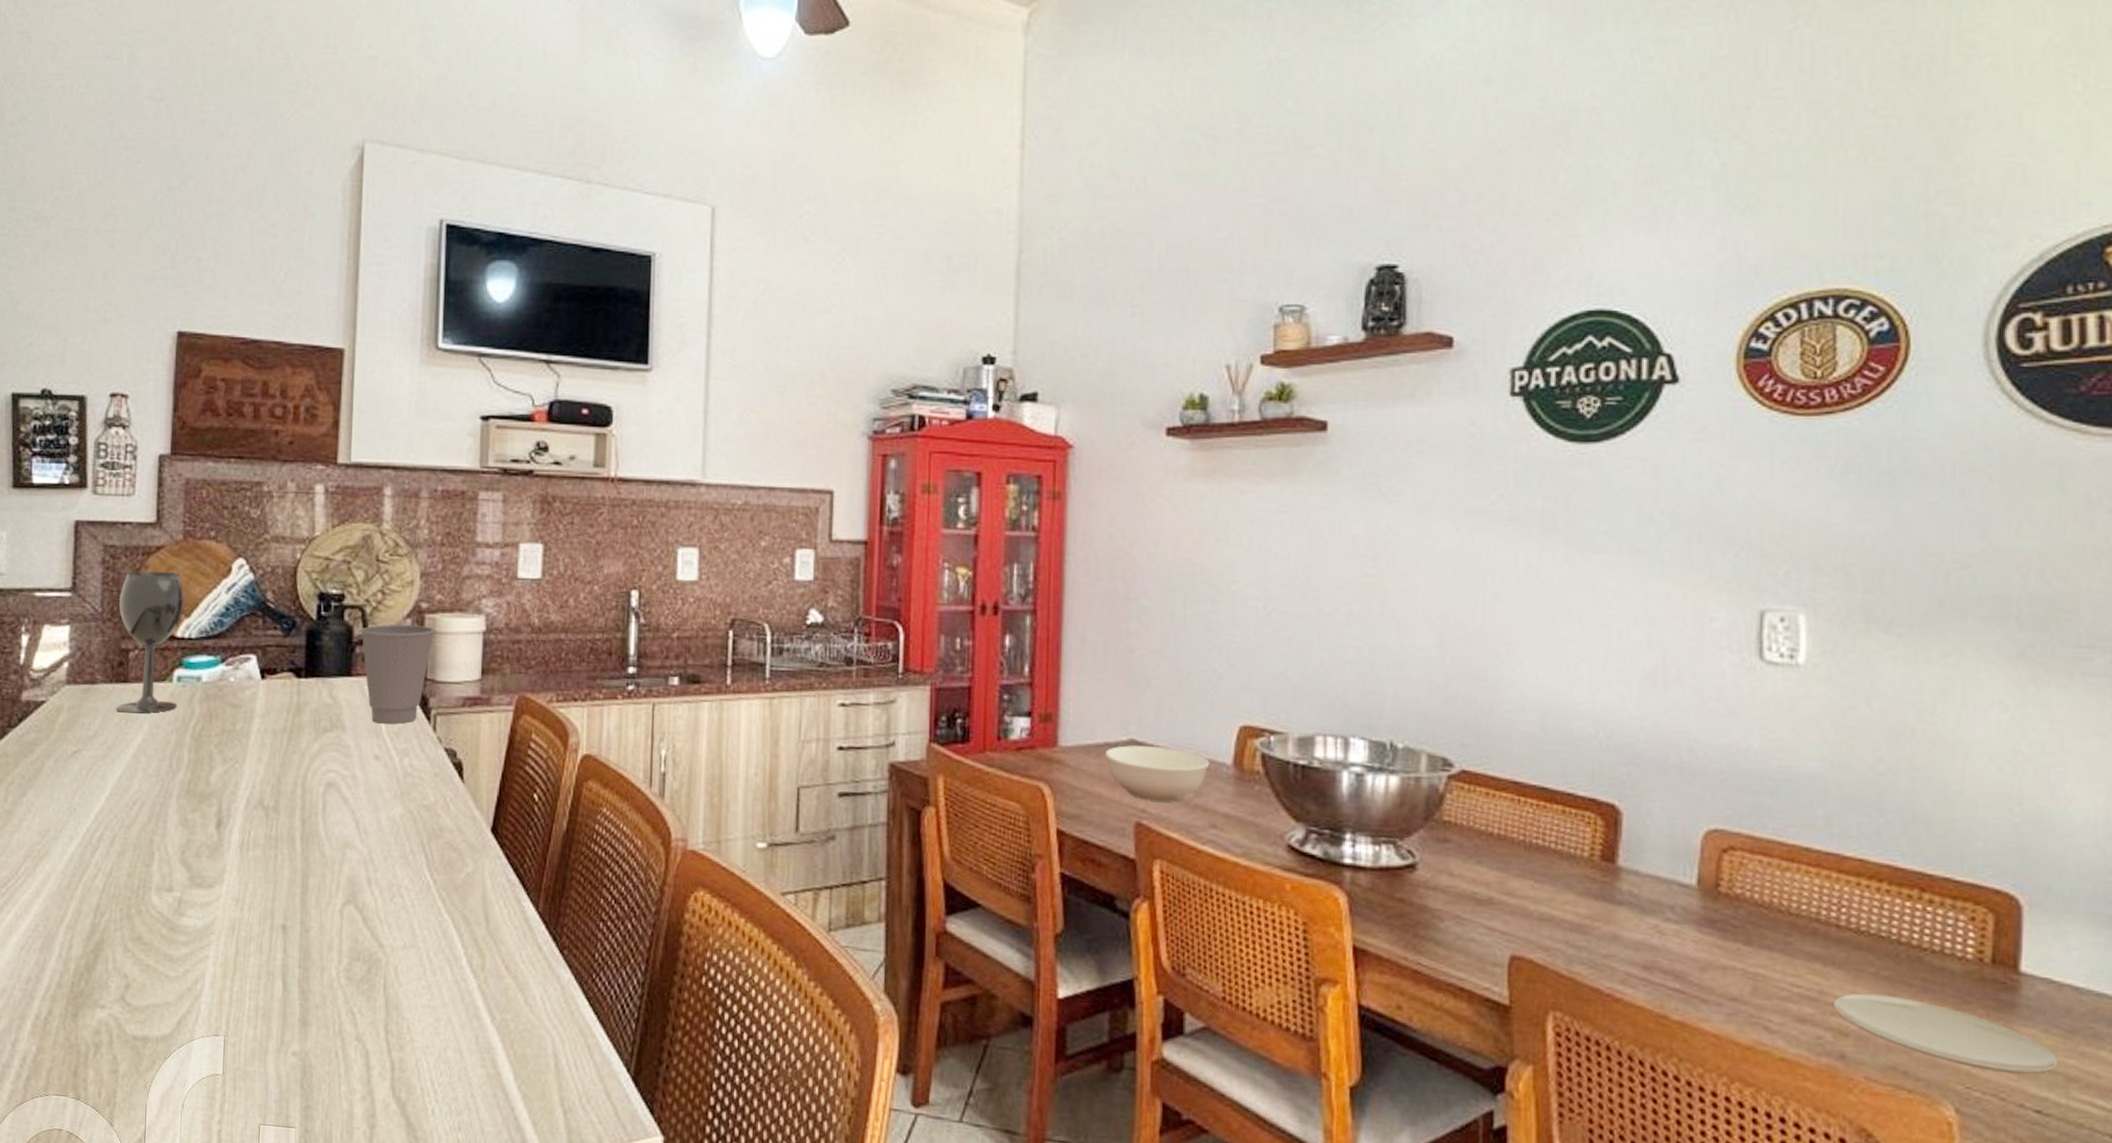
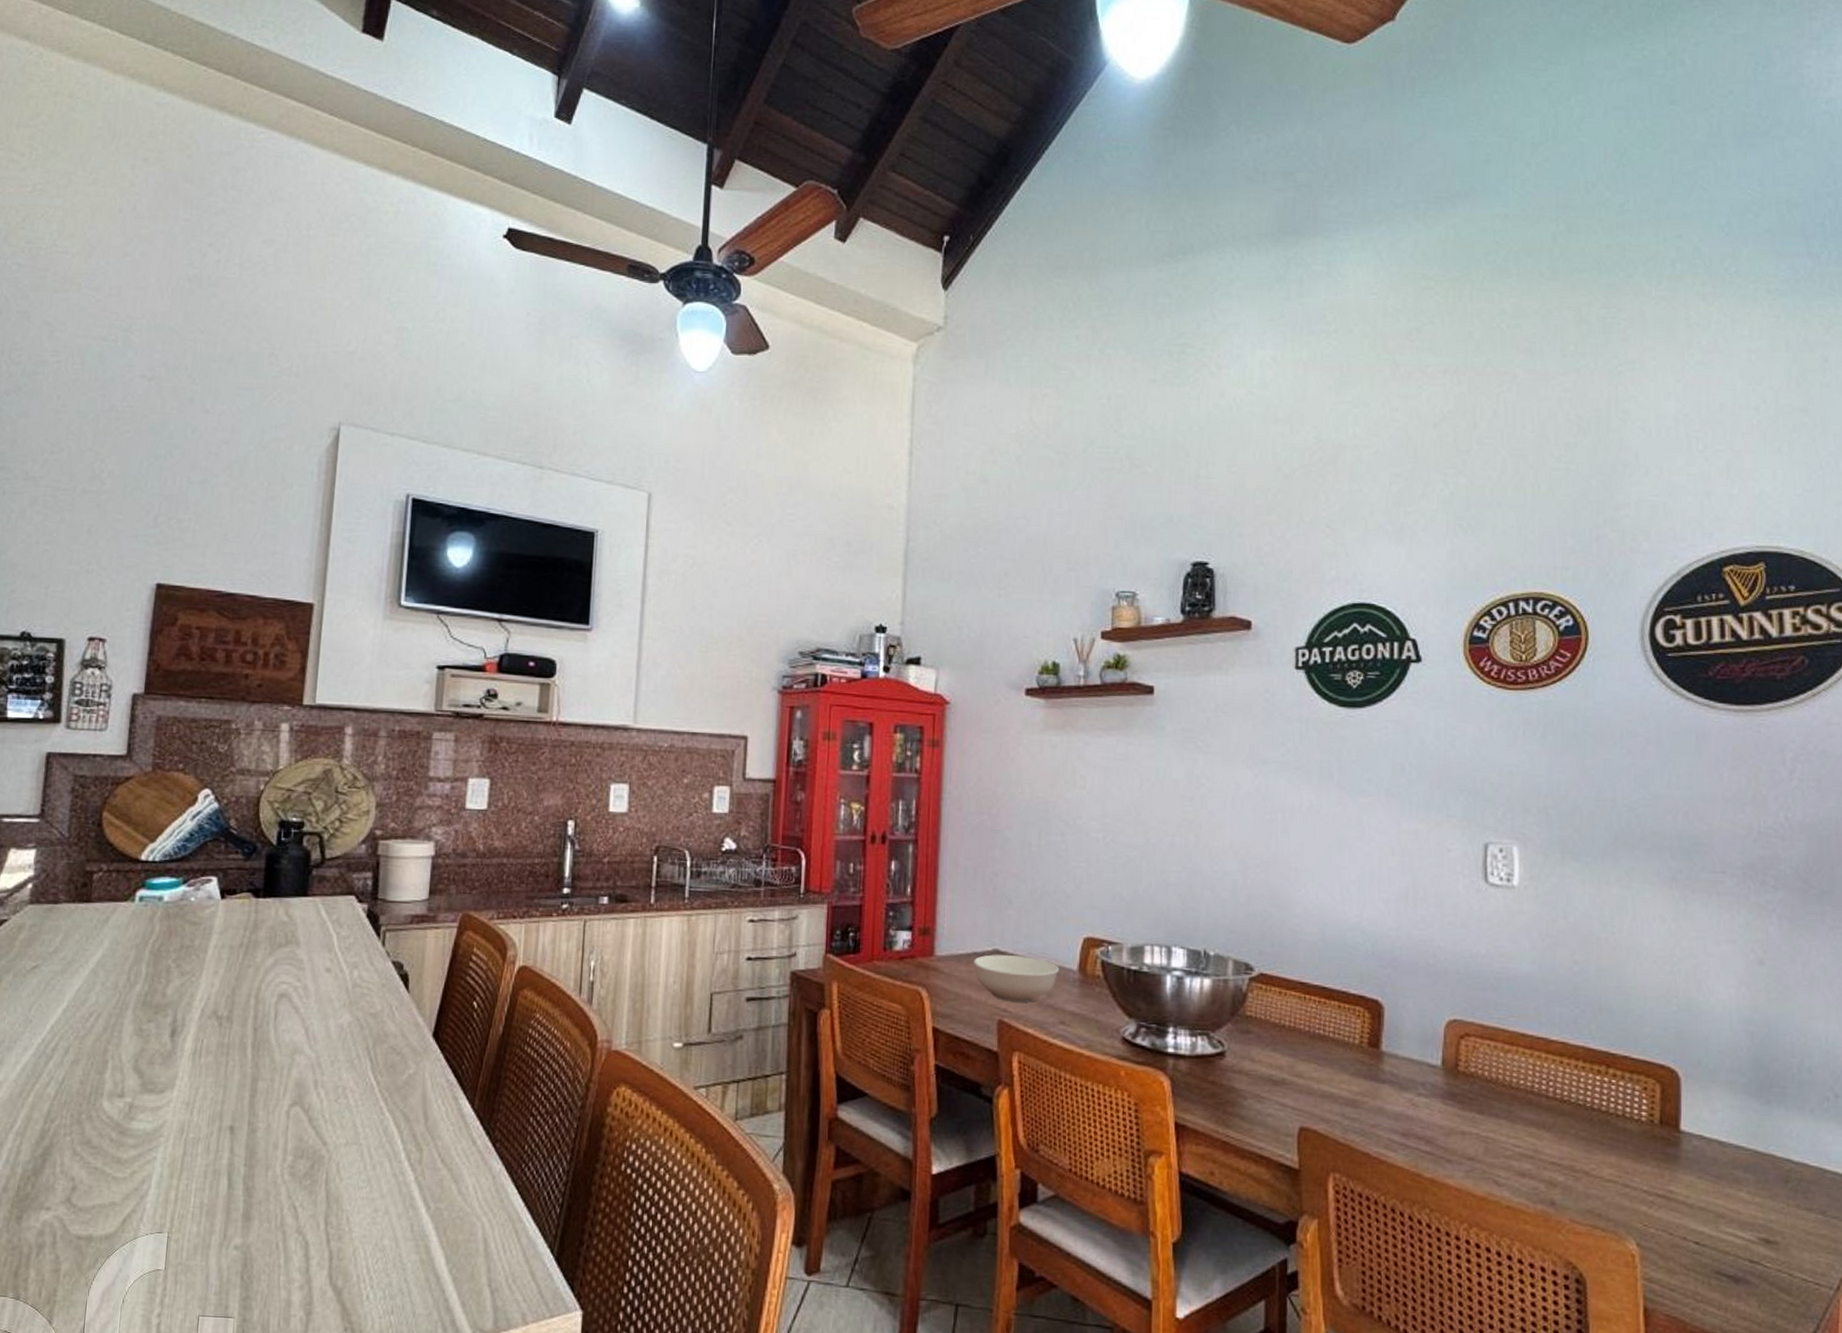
wine glass: present [115,571,186,714] -> none [77,800,151,931]
cup: present [360,624,435,725] -> none [318,849,388,940]
plate: present [1834,993,2058,1075] -> none [1546,1151,1710,1213]

